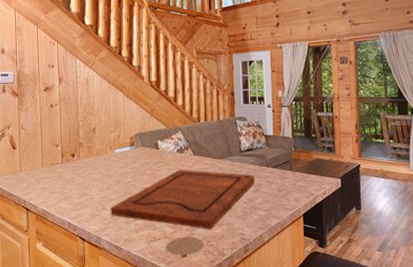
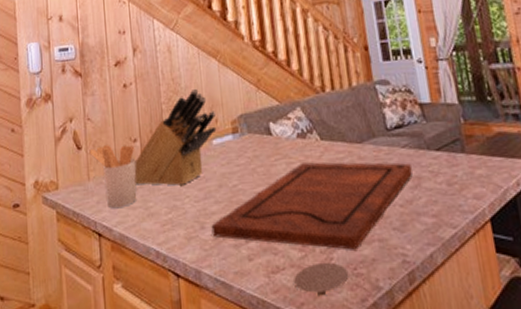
utensil holder: none [22,147,58,192] -> present [89,145,137,209]
knife block: none [55,112,120,179] -> present [134,88,217,186]

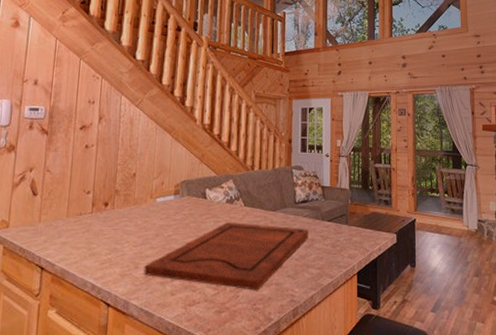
utensil holder: present [89,145,137,209] -> none [44,194,87,248]
knife block: present [134,88,217,186] -> none [82,155,164,232]
coaster: present [294,262,349,297] -> none [205,298,249,325]

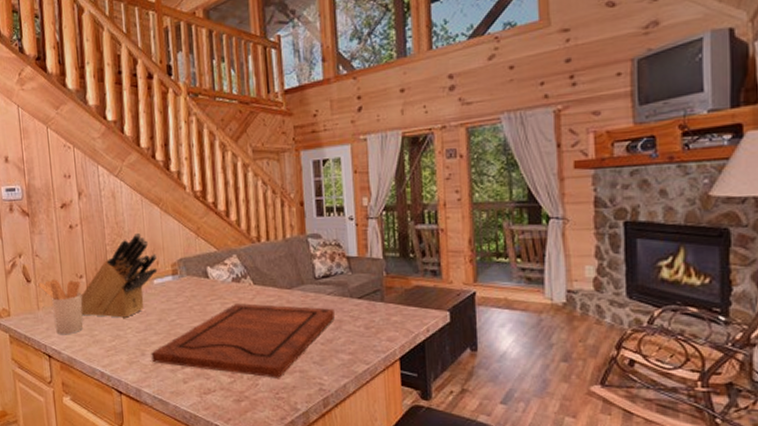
utensil holder: none [44,194,87,248] -> present [38,280,84,335]
knife block: none [82,155,164,232] -> present [81,232,158,318]

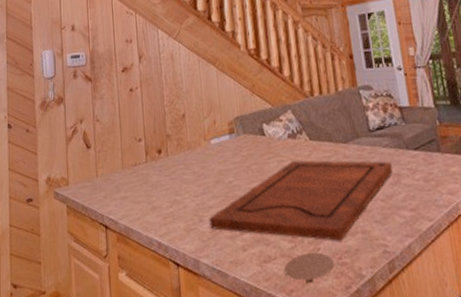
utensil holder: present [38,280,84,335] -> none [98,144,141,203]
knife block: present [81,232,158,318] -> none [139,92,215,182]
coaster: none [223,387,272,414] -> present [284,252,335,284]

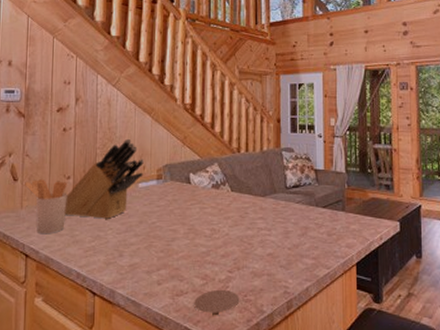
utensil holder: none [98,144,141,203] -> present [24,179,68,235]
knife block: none [139,92,215,182] -> present [64,138,145,219]
cutting board: present [209,160,392,241] -> none [128,209,301,281]

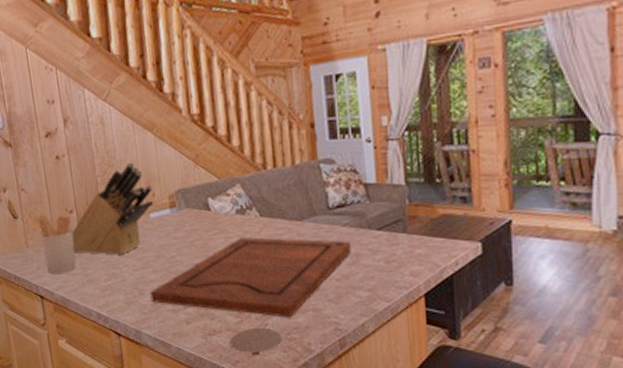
cutting board: none [128,209,301,281] -> present [150,237,351,318]

